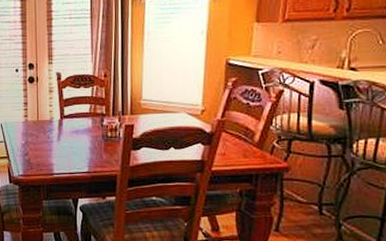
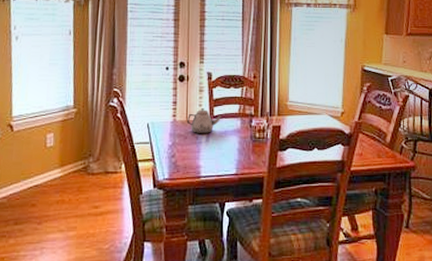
teapot: none [37,108,72,133] -> present [186,108,221,133]

